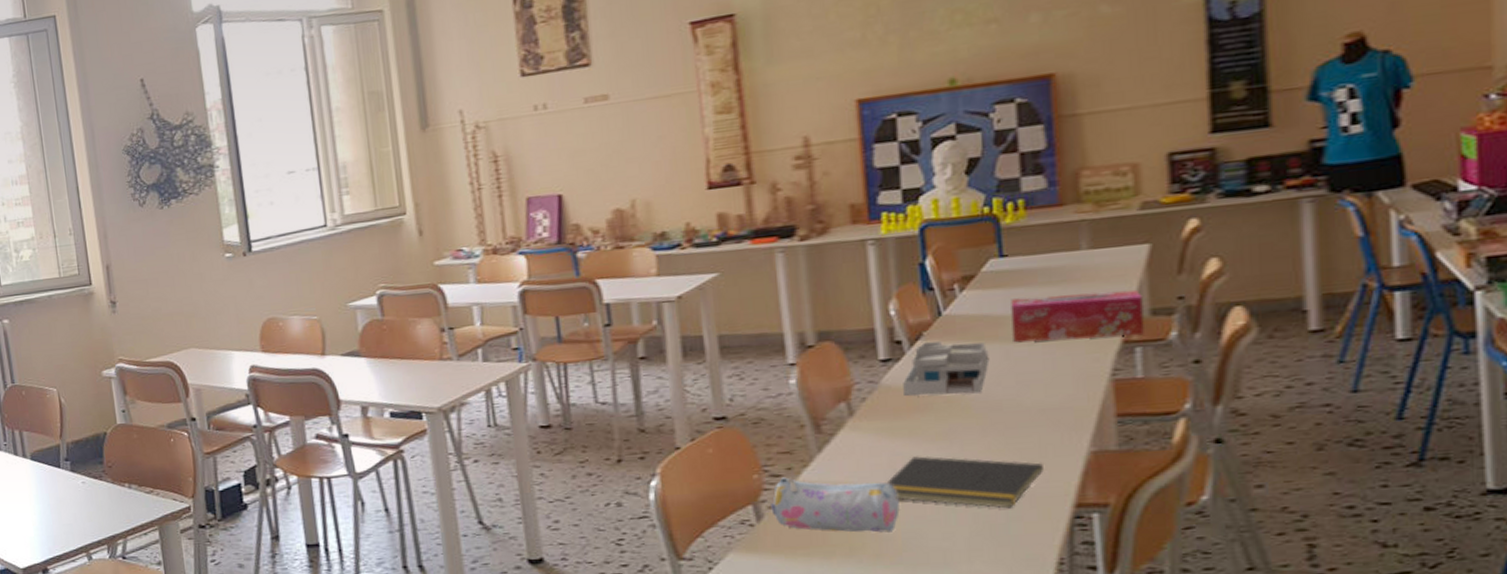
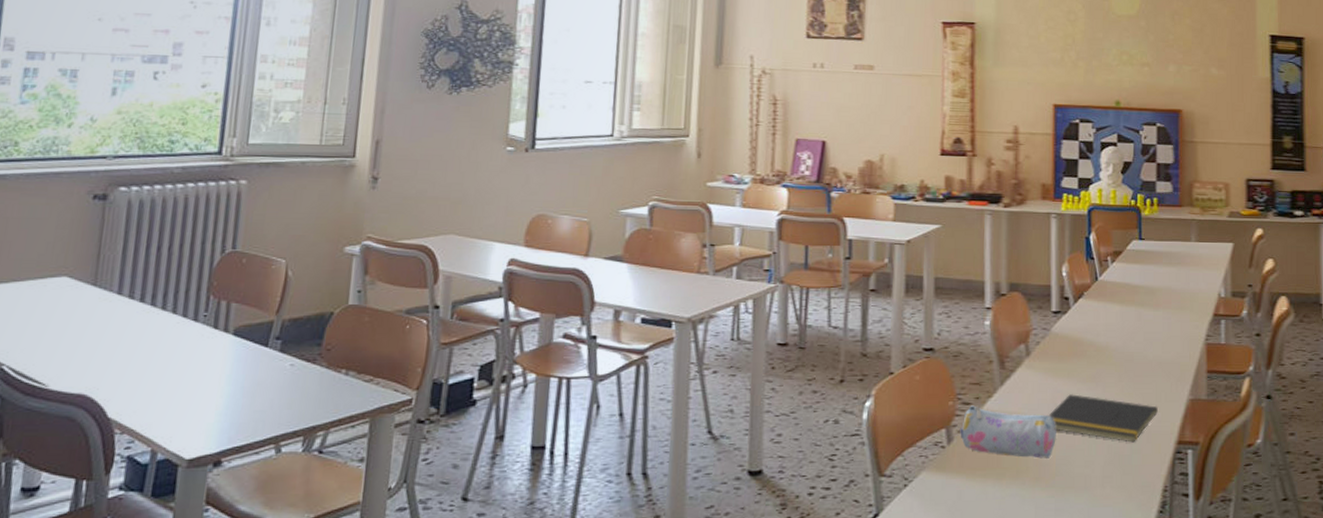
desk organizer: present [903,342,990,397] -> none [1067,301,1128,345]
tissue box: present [1011,289,1144,343] -> none [1144,273,1227,311]

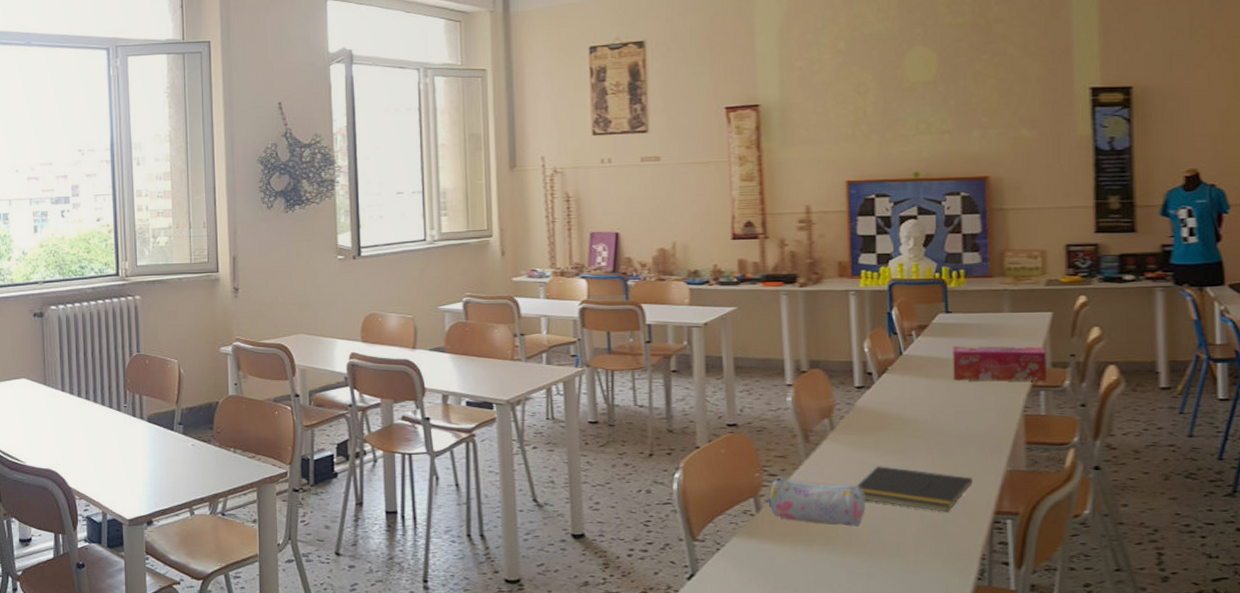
tissue box: none [1144,273,1227,311] -> present [953,346,1047,382]

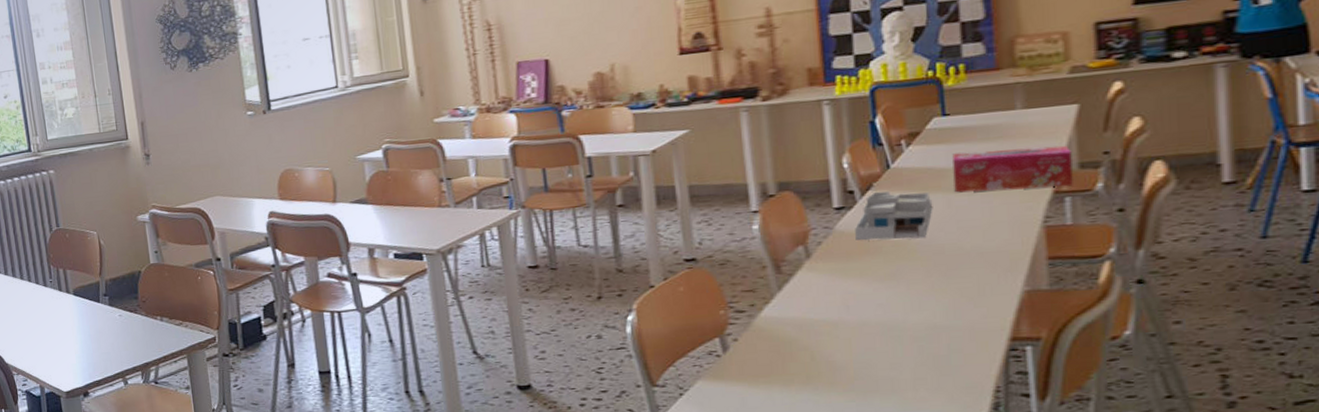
pencil case: present [768,477,866,527] -> none [736,313,852,363]
notepad: present [856,466,972,512] -> none [839,294,982,342]
desk organizer: none [872,376,936,419] -> present [855,192,933,241]

